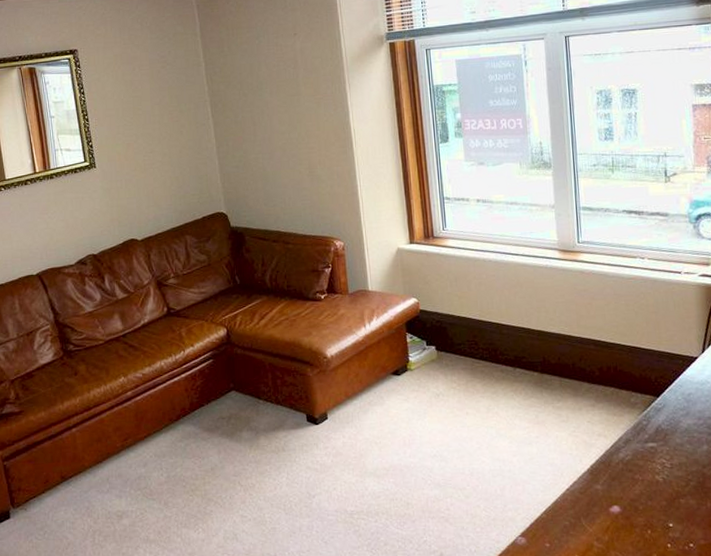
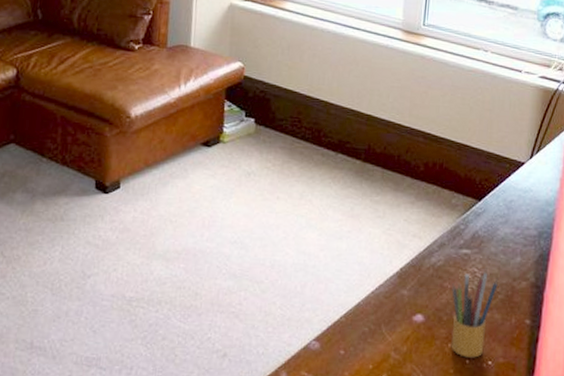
pencil box: none [643,458,688,542] -> present [451,268,498,358]

